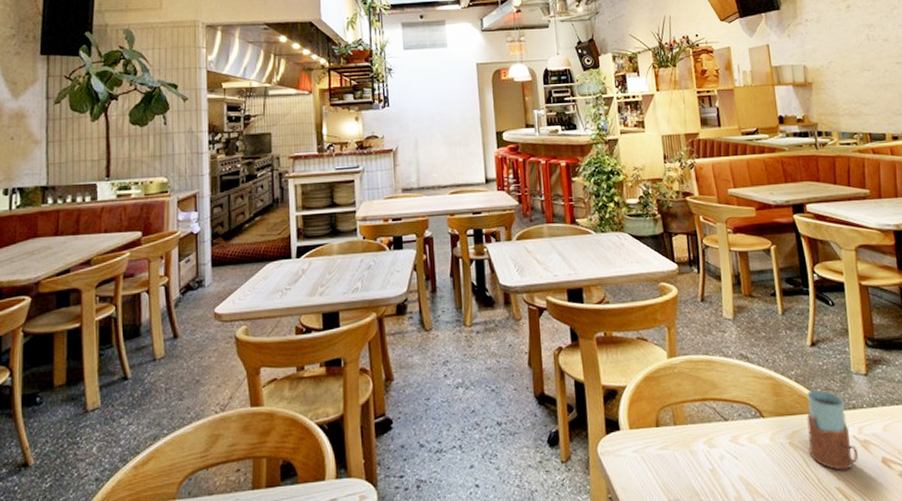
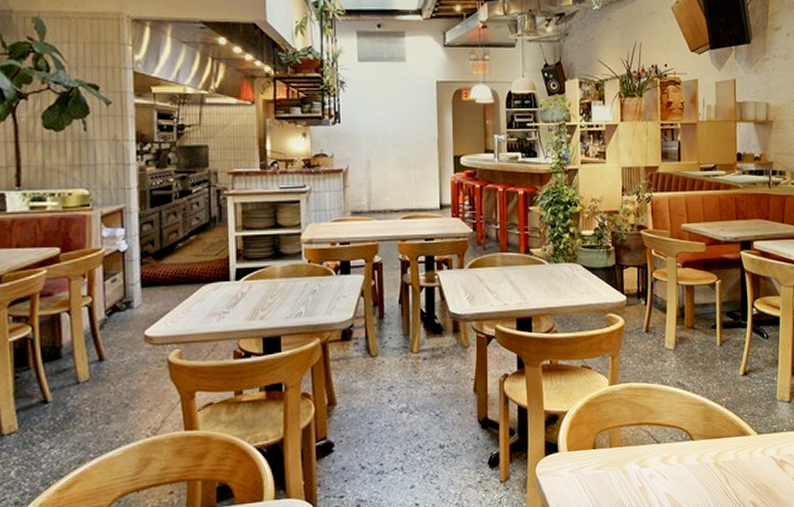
drinking glass: present [807,389,859,470] -> none [731,414,774,487]

